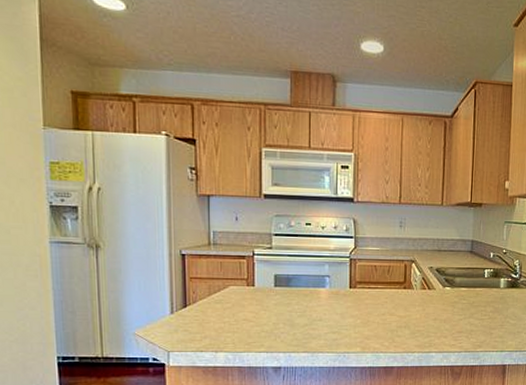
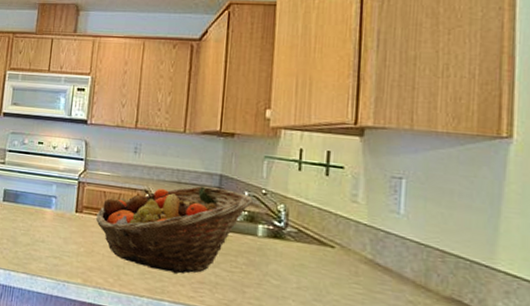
fruit basket: none [369,252,497,328] -> present [96,186,253,274]

